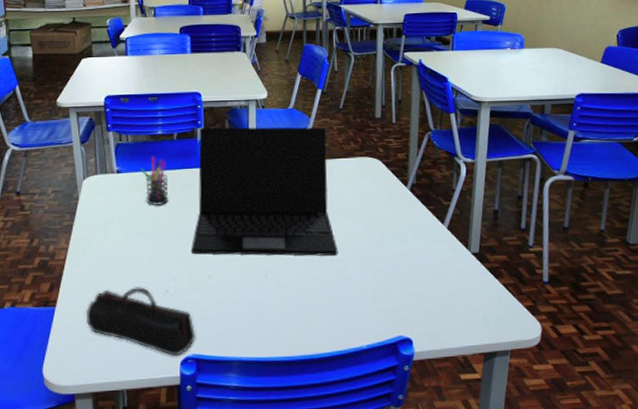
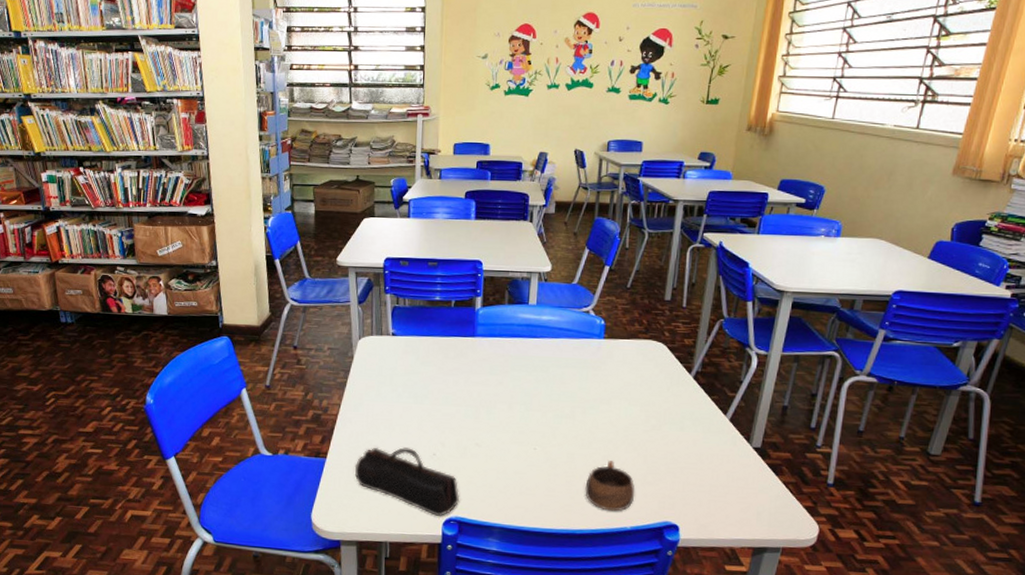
pen holder: present [140,156,169,207] -> none [416,322,442,372]
laptop: present [191,127,338,256] -> none [460,296,611,436]
cup: none [319,280,367,331] -> present [585,461,635,512]

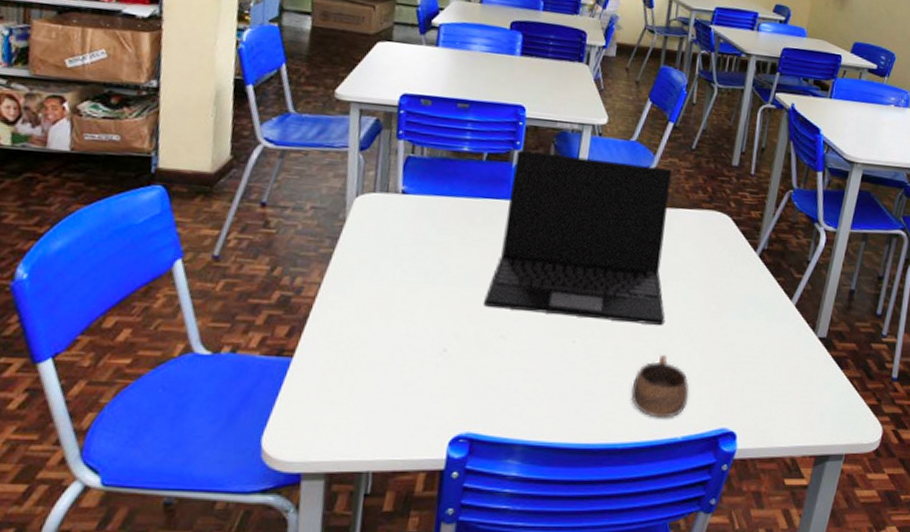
pencil case: present [354,447,460,516] -> none [332,341,474,433]
laptop: none [460,296,611,436] -> present [483,149,672,325]

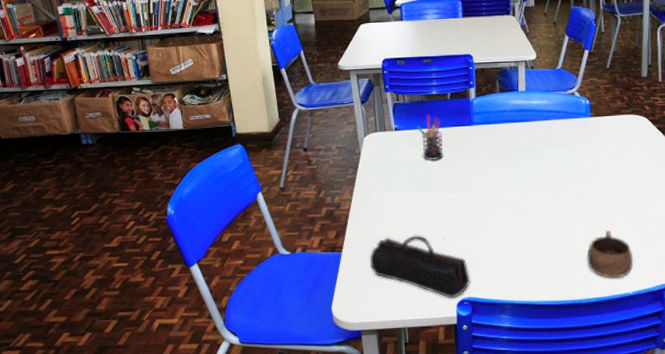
pencil case: none [332,341,474,433] -> present [369,235,471,298]
pen holder: none [433,178,468,242] -> present [417,115,444,161]
laptop: present [483,149,672,325] -> none [465,86,605,208]

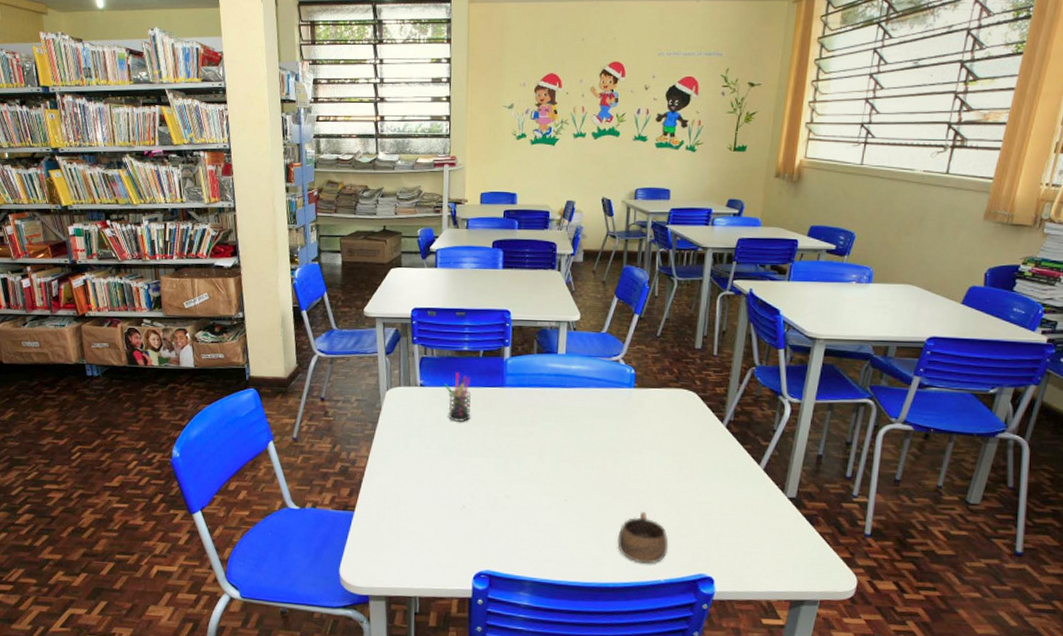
pencil case: present [369,235,471,298] -> none [383,500,490,570]

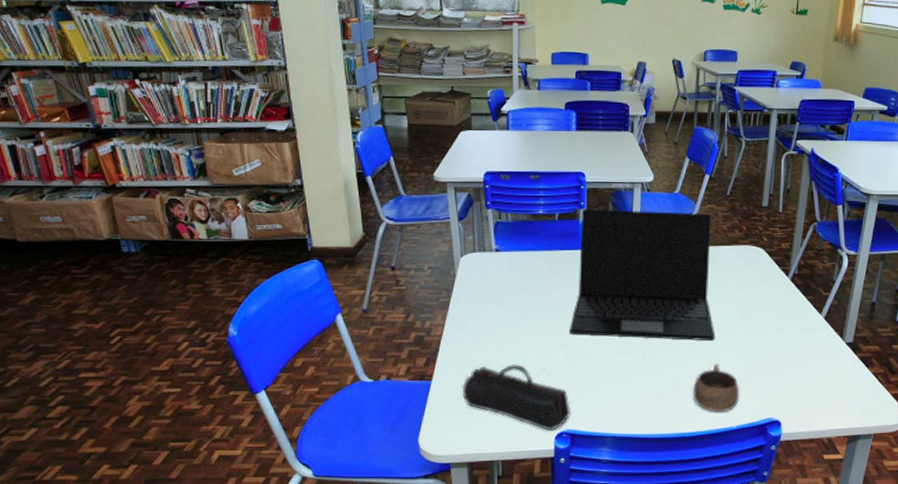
pencil case: none [383,500,490,570] -> present [462,364,571,430]
pen holder: present [444,372,471,423] -> none [520,236,548,287]
laptop: none [490,346,643,487] -> present [569,209,715,340]

